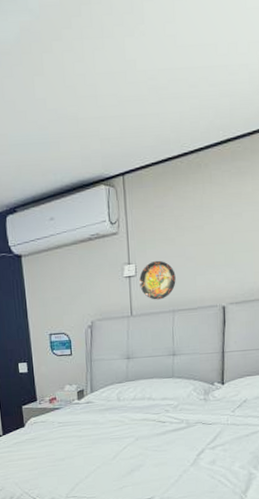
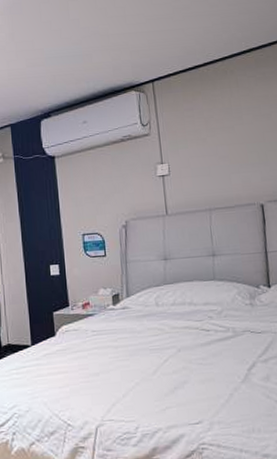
decorative plate: present [139,260,176,300] -> none [173,159,211,199]

